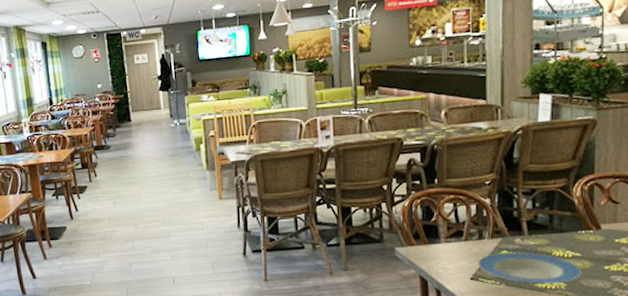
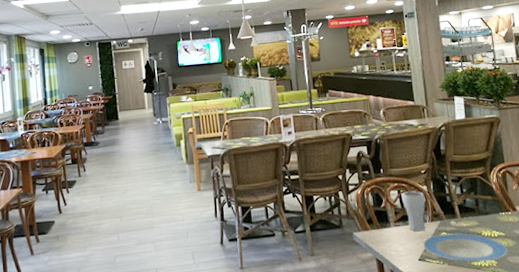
drinking glass: none [459,204,486,249] -> present [402,191,426,232]

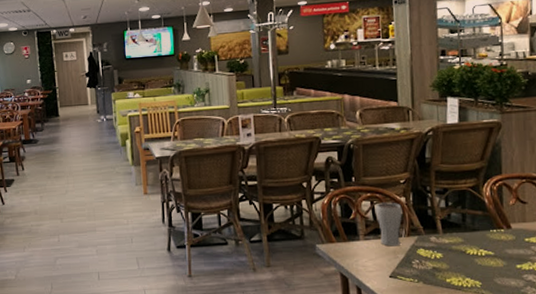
plate: present [423,233,508,264] -> none [396,250,496,283]

